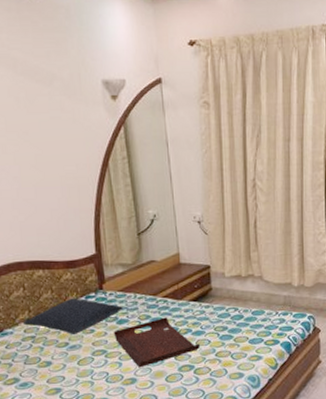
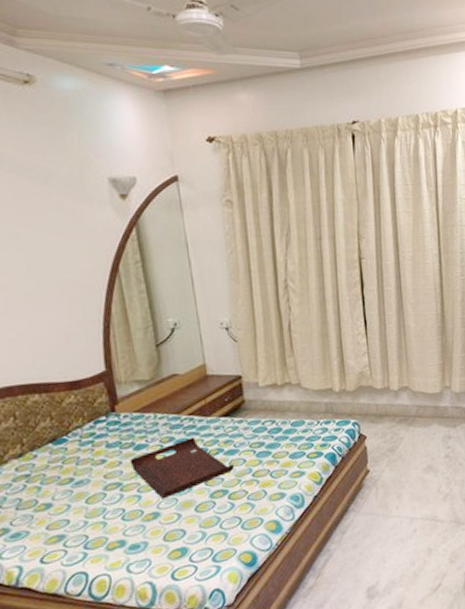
pillow: present [22,298,123,335] -> none [13,424,140,469]

